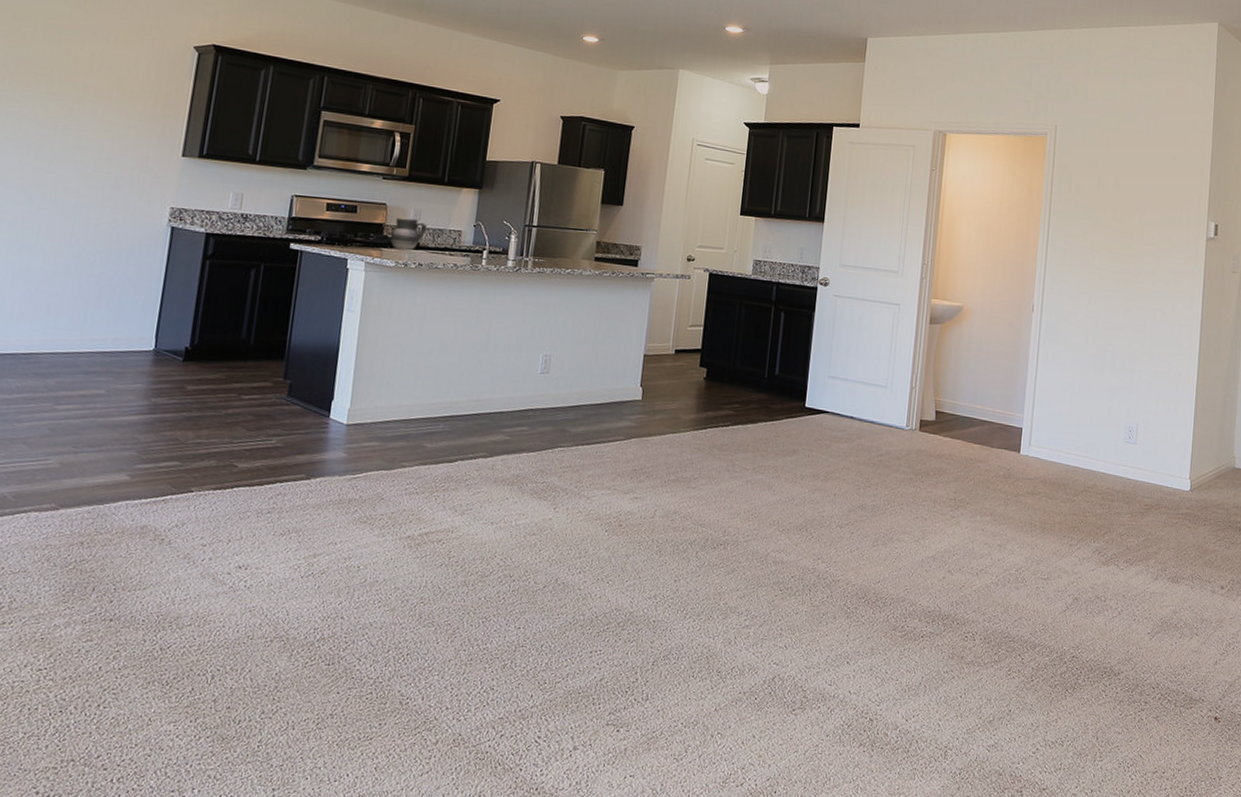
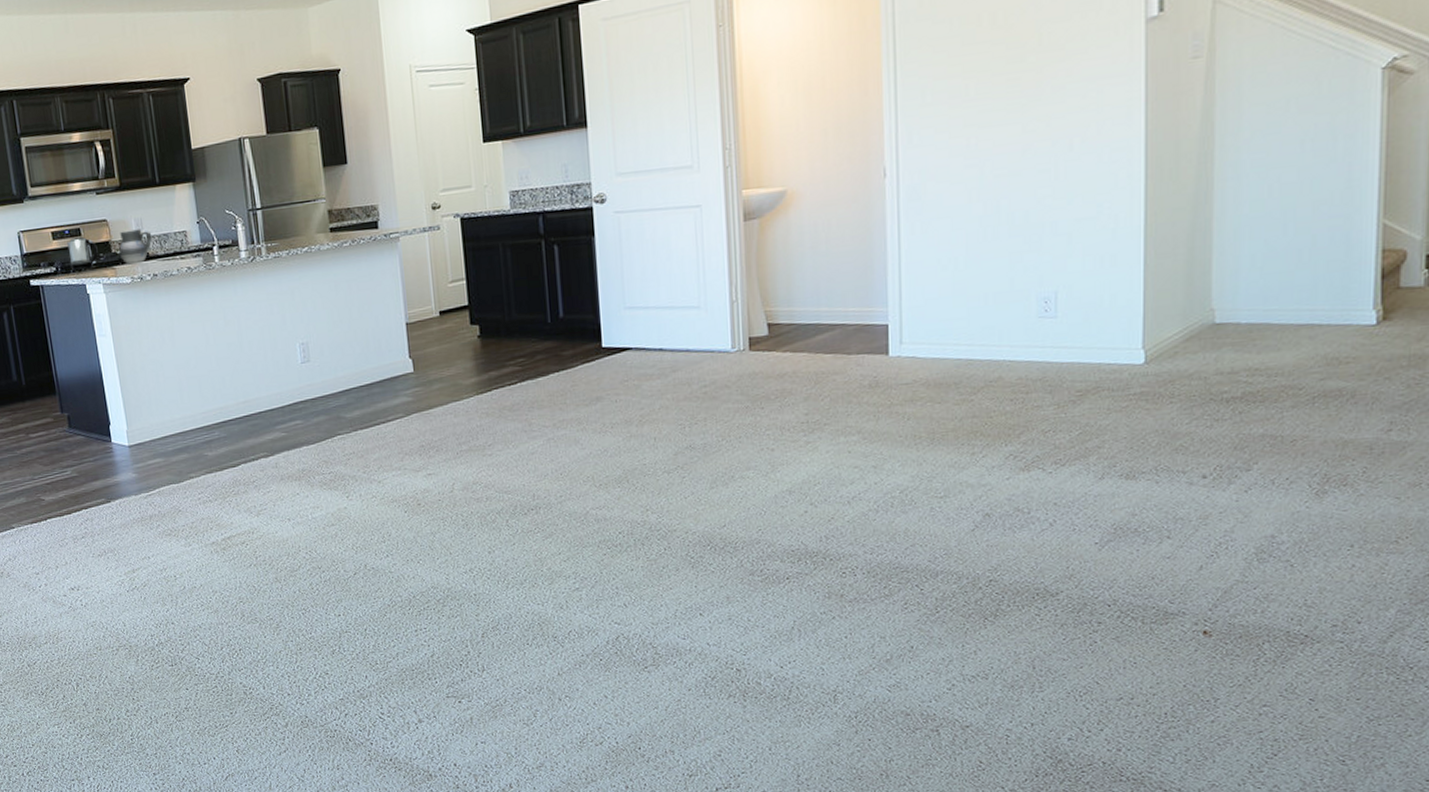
kettle: none [336,213,370,246] -> present [67,237,98,271]

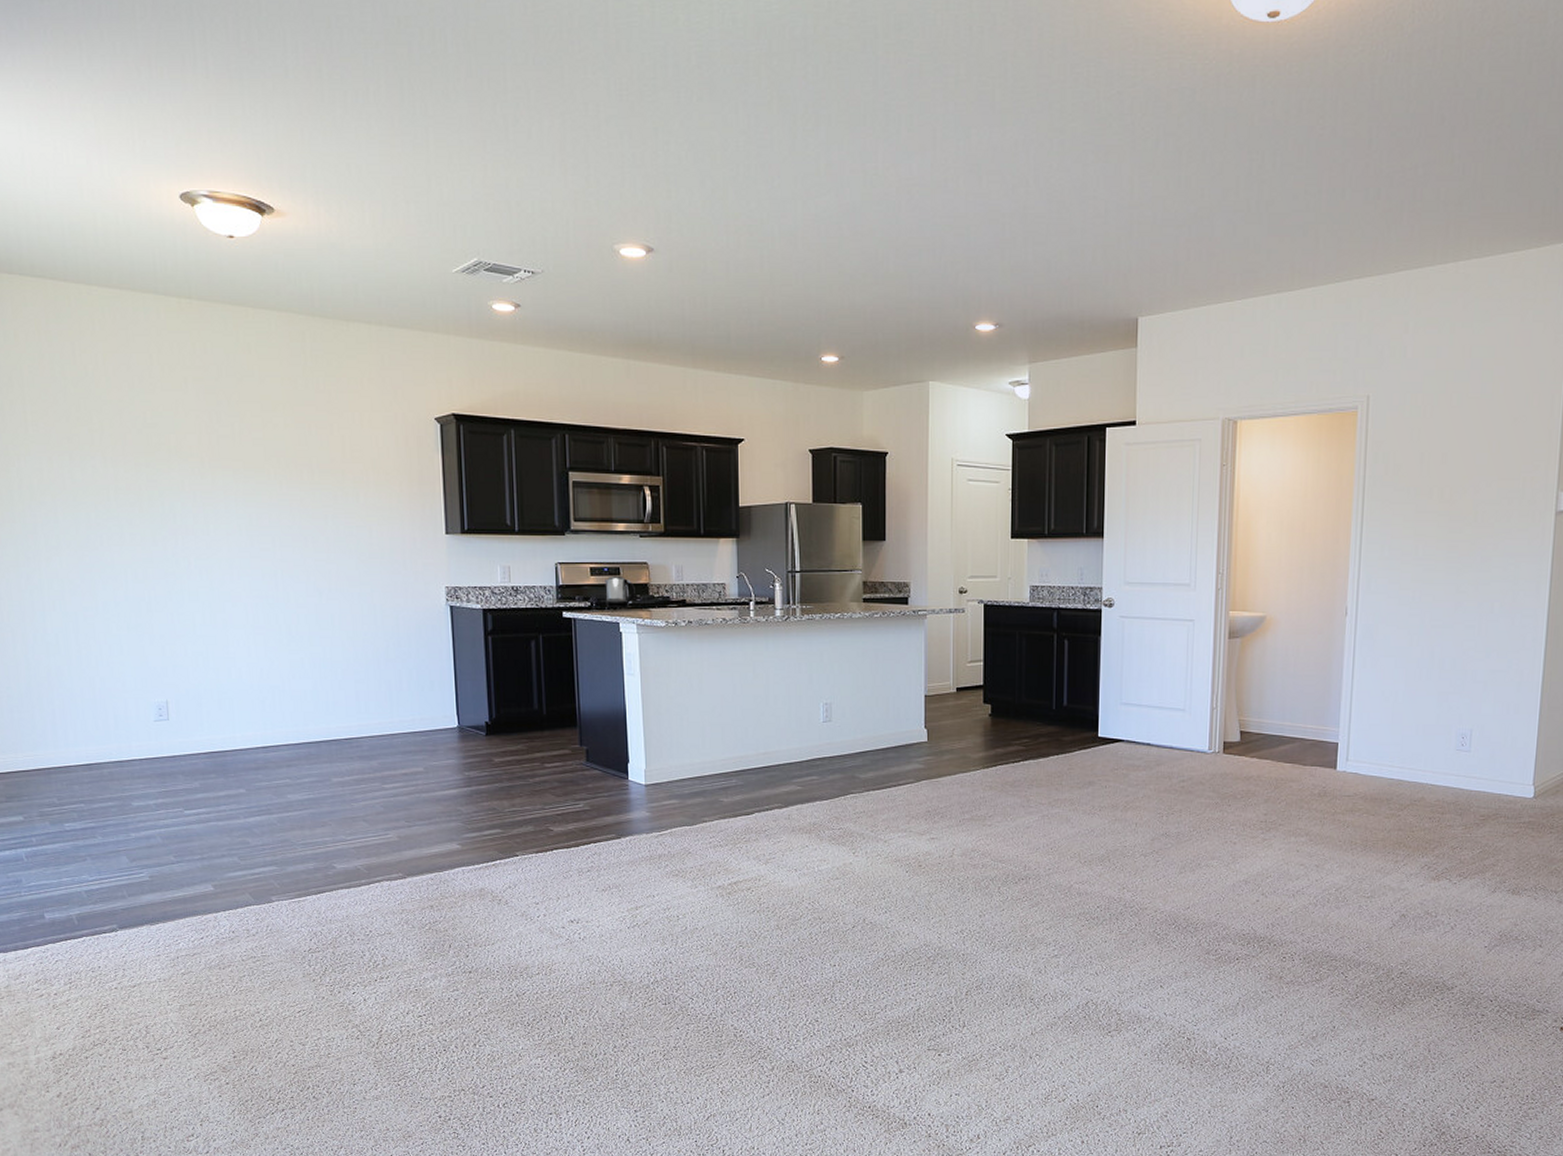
ceramic jug: present [119,229,152,265] -> none [657,576,691,609]

